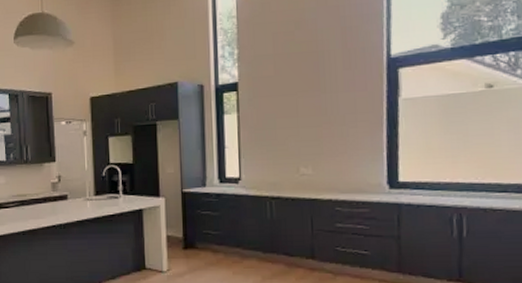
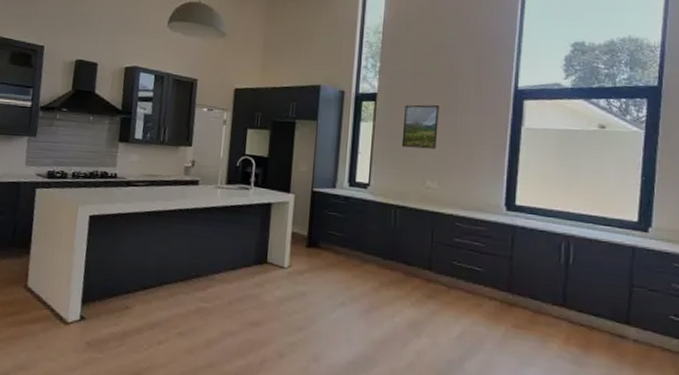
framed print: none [269,87,308,136] -> present [401,104,439,149]

